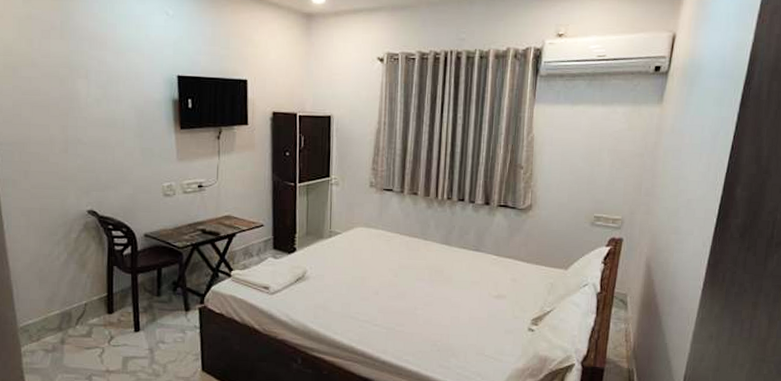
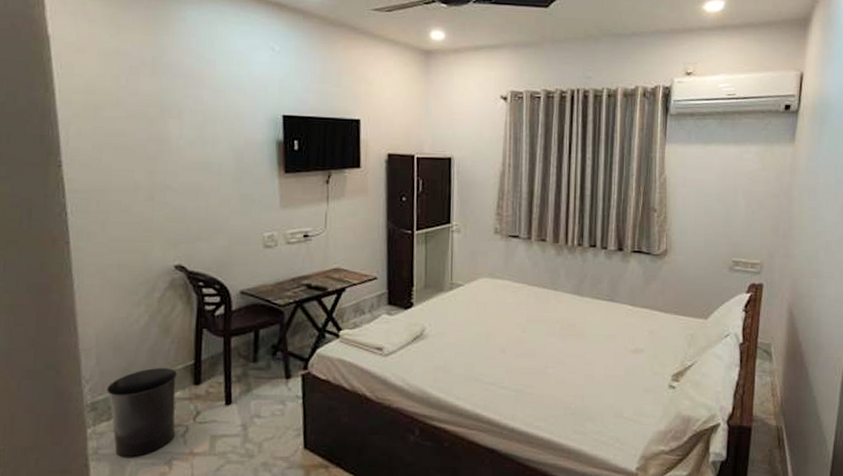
waste bin: none [35,298,93,372] -> present [106,368,177,457]

